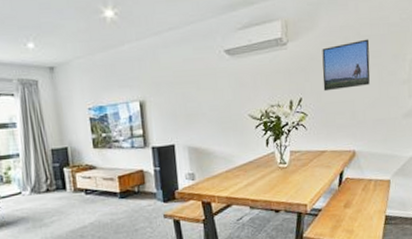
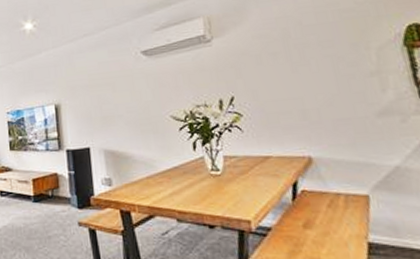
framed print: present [322,39,371,92] -> none [254,28,323,89]

